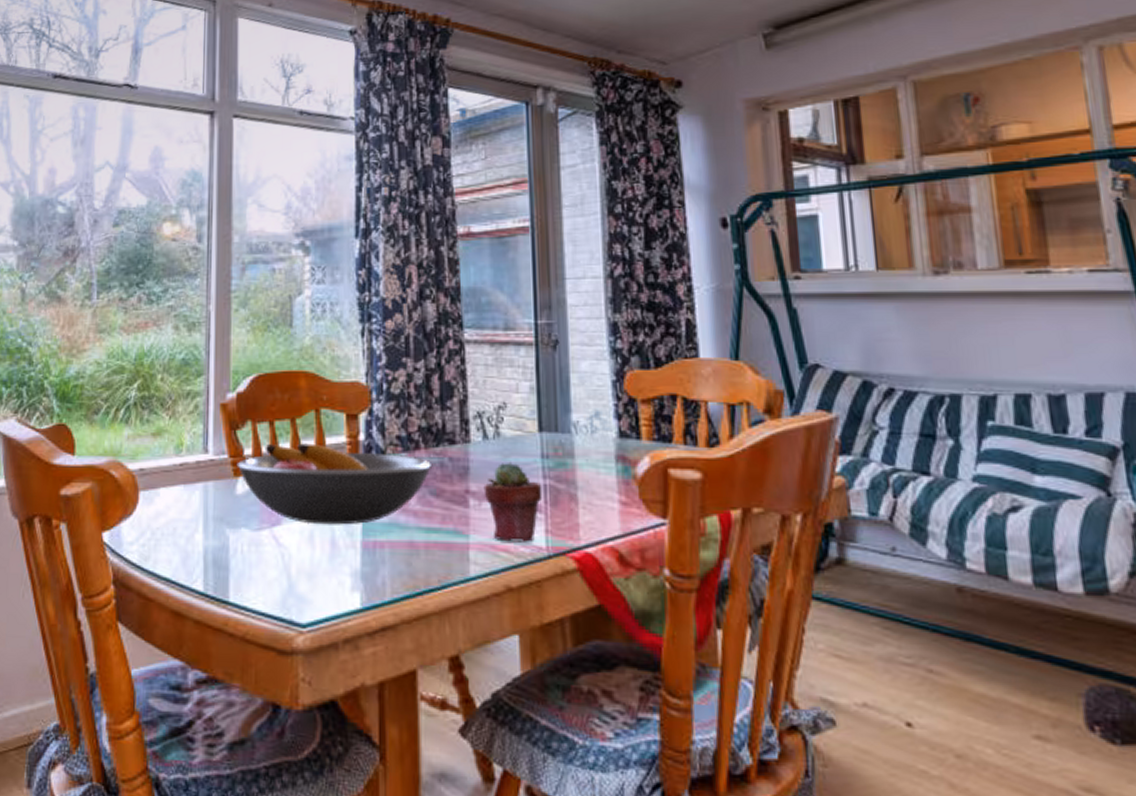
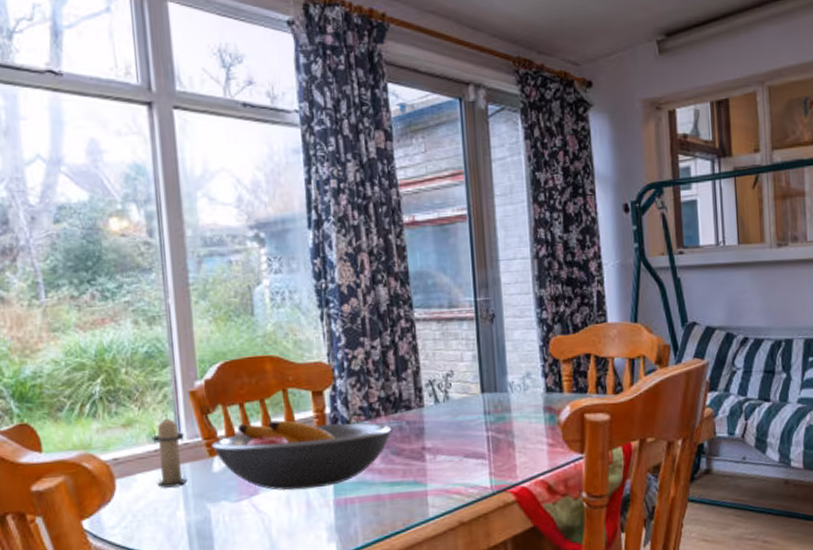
candle: none [179,425,211,507] -> present [151,413,188,488]
potted succulent: present [483,461,543,543] -> none [437,420,486,486]

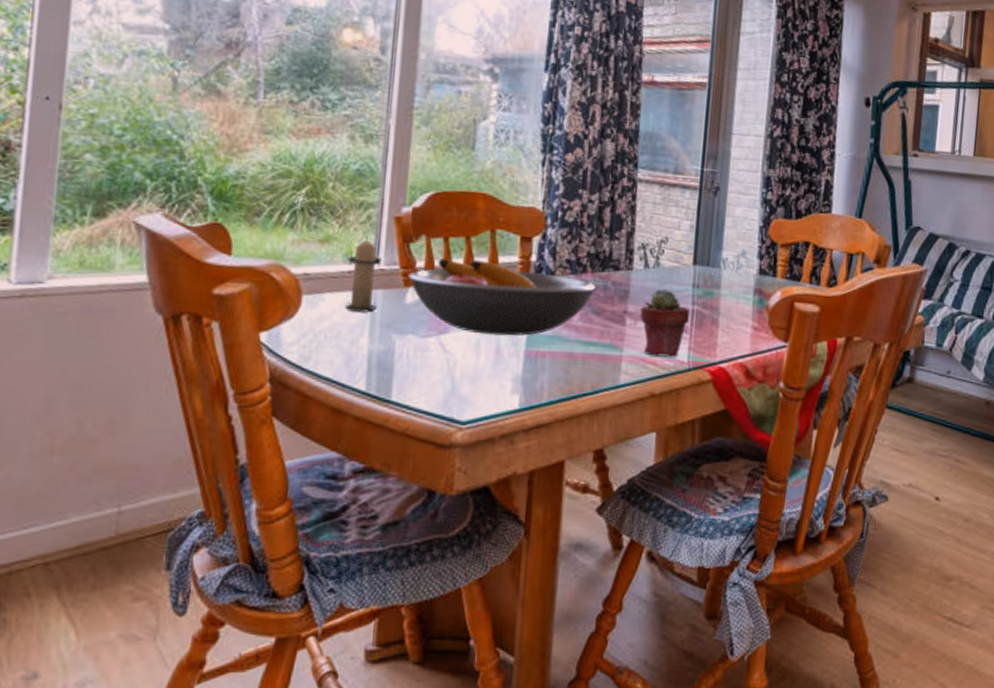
potted succulent: none [437,420,486,486] -> present [640,288,691,357]

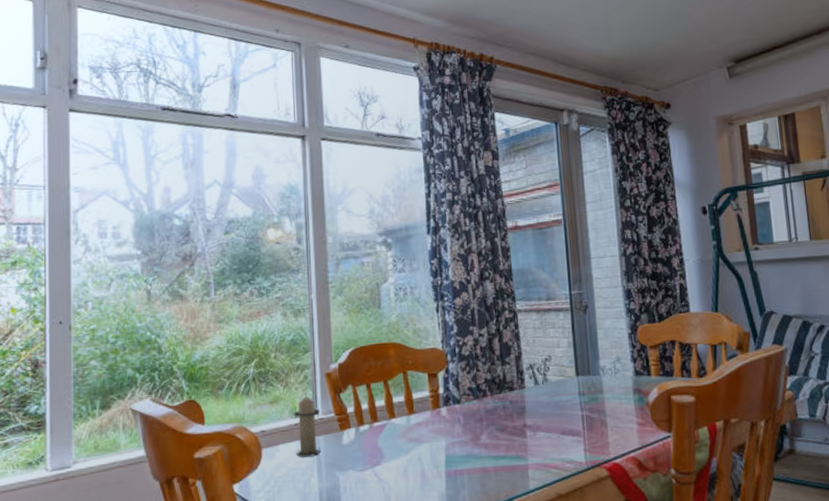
fruit bowl: present [407,259,596,336] -> none [342,399,496,462]
potted succulent: present [640,288,691,357] -> none [537,400,581,461]

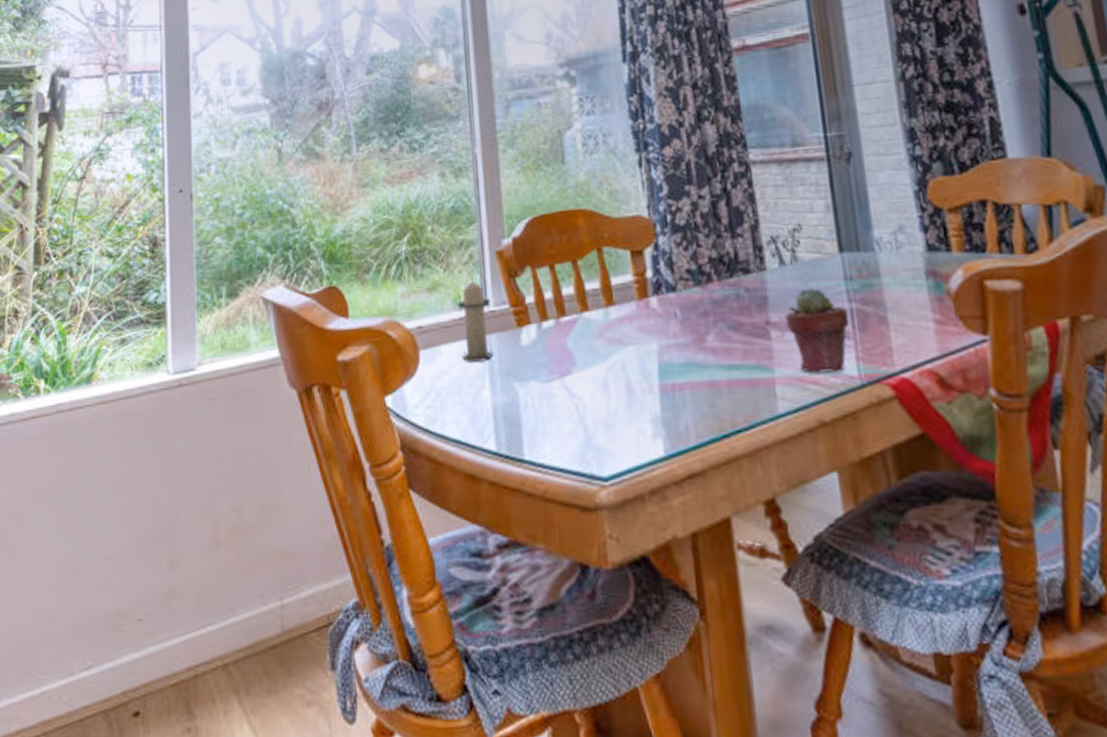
potted succulent: none [537,400,581,461] -> present [784,287,850,373]

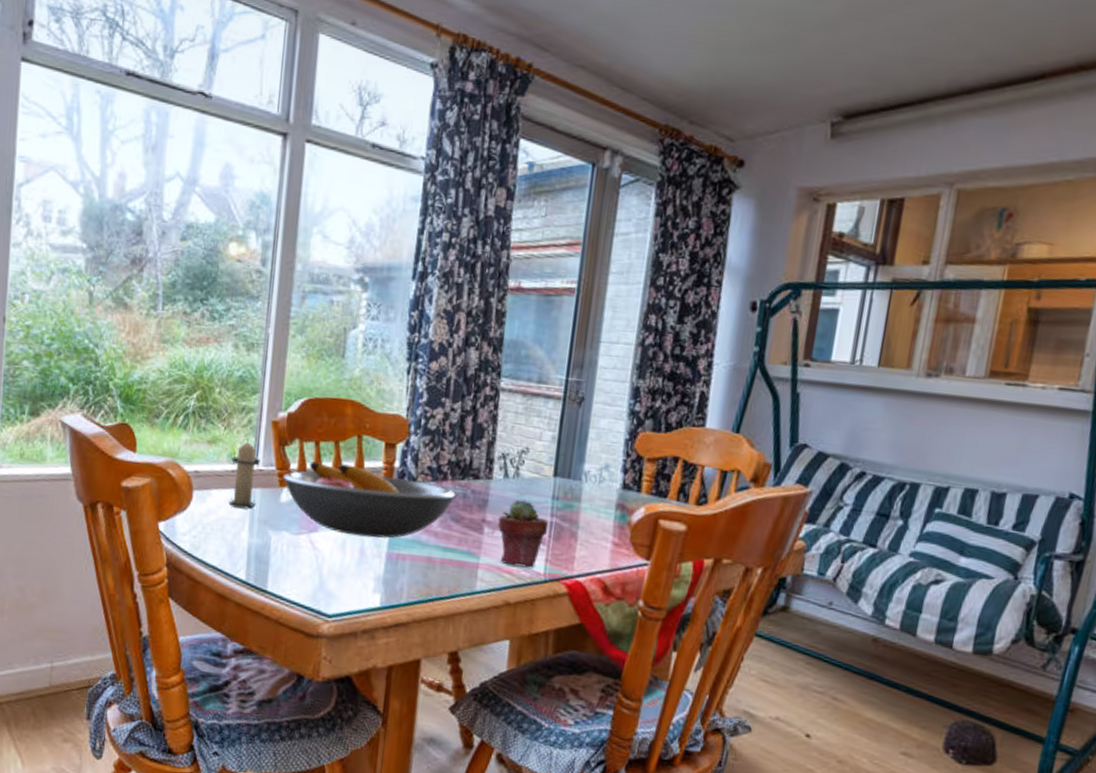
fruit bowl: none [519,285,727,371] -> present [282,462,456,538]

